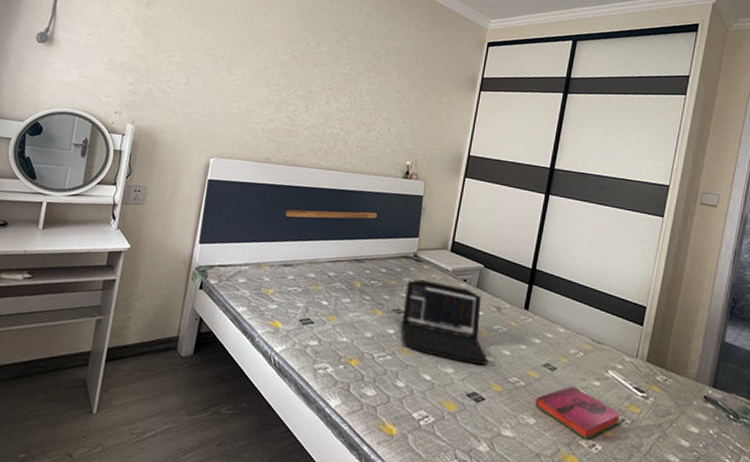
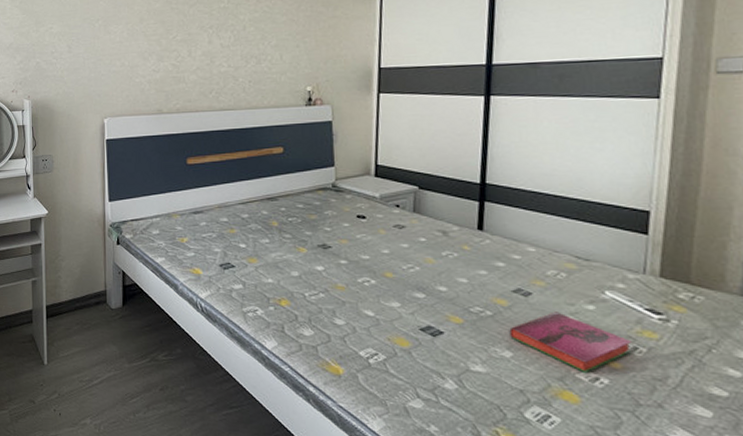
laptop: present [401,279,488,365] -> none [328,211,441,296]

